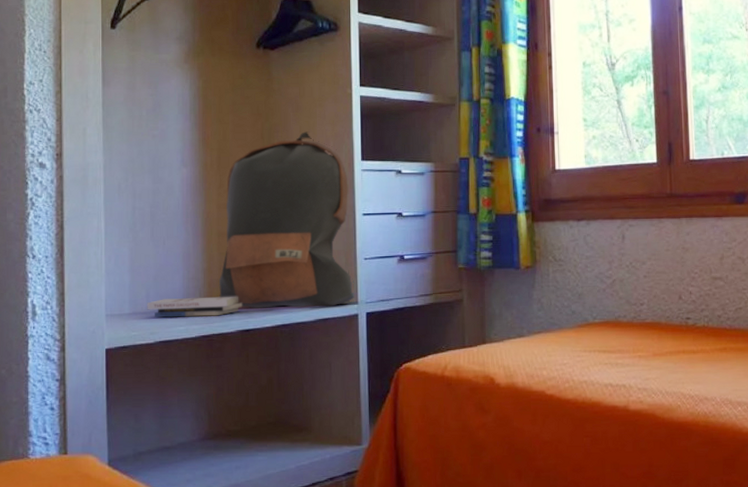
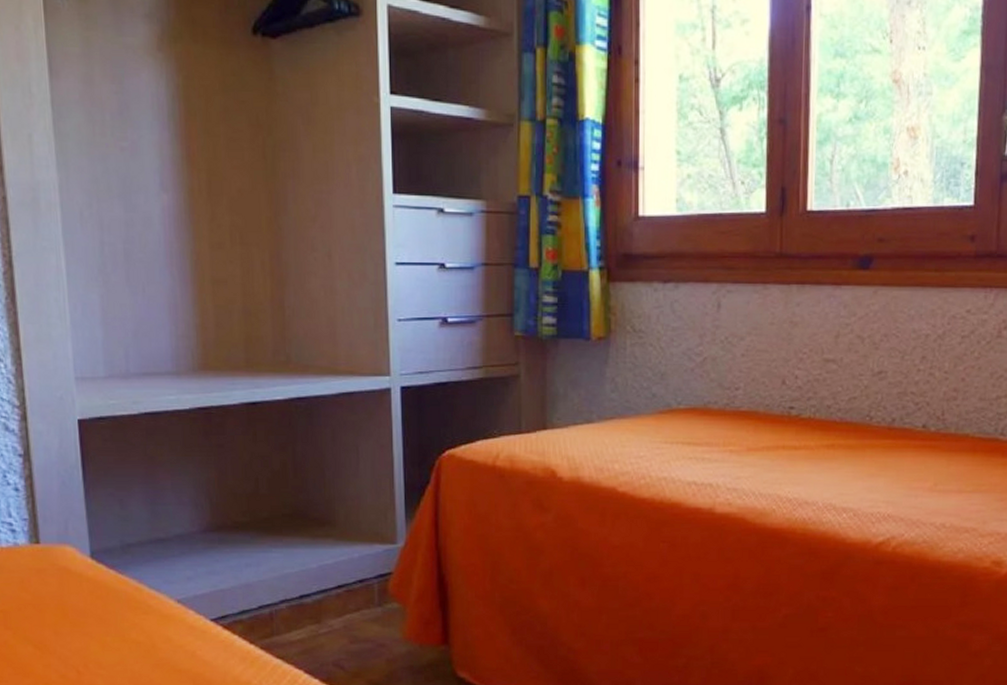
books: present [147,296,243,318] -> none [126,360,247,384]
backpack: present [219,131,355,309] -> none [216,152,387,378]

